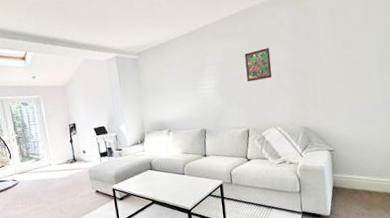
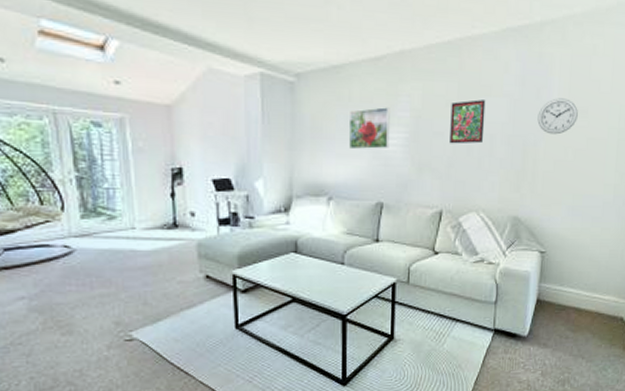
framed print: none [174,64,205,96] -> present [348,107,390,150]
wall clock: none [311,36,343,64] -> present [537,98,578,135]

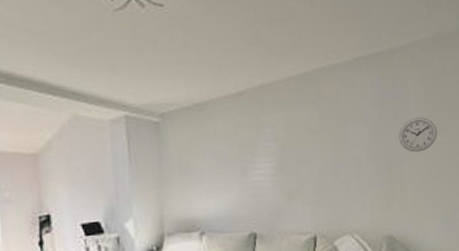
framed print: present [348,107,390,150] -> none [214,139,257,183]
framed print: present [450,99,486,144] -> none [314,125,349,169]

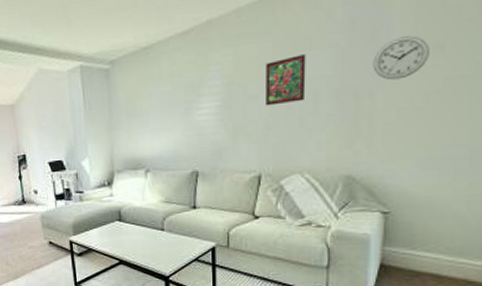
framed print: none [314,125,349,169] -> present [266,54,306,106]

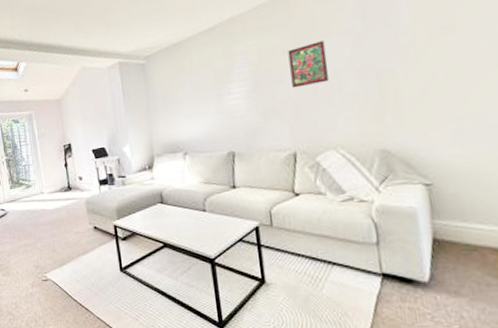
wall clock: present [373,35,429,81] -> none [388,18,442,59]

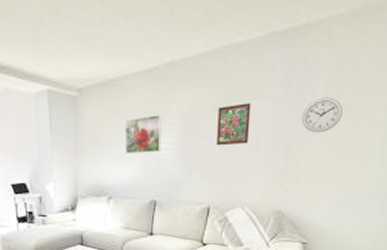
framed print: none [192,67,233,109] -> present [124,115,162,155]
wall clock: none [388,18,442,59] -> present [301,97,343,133]

